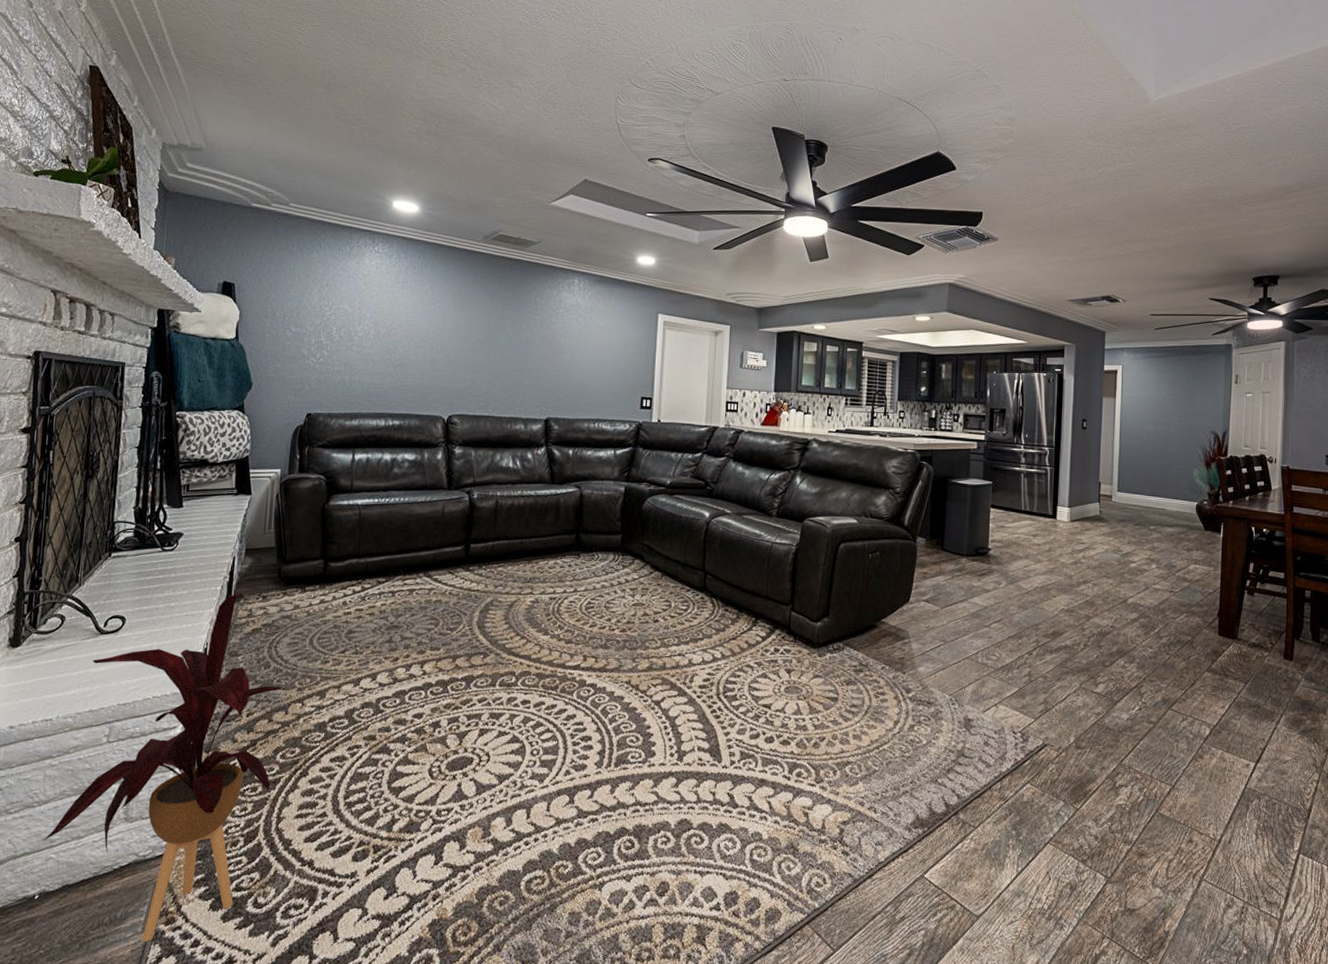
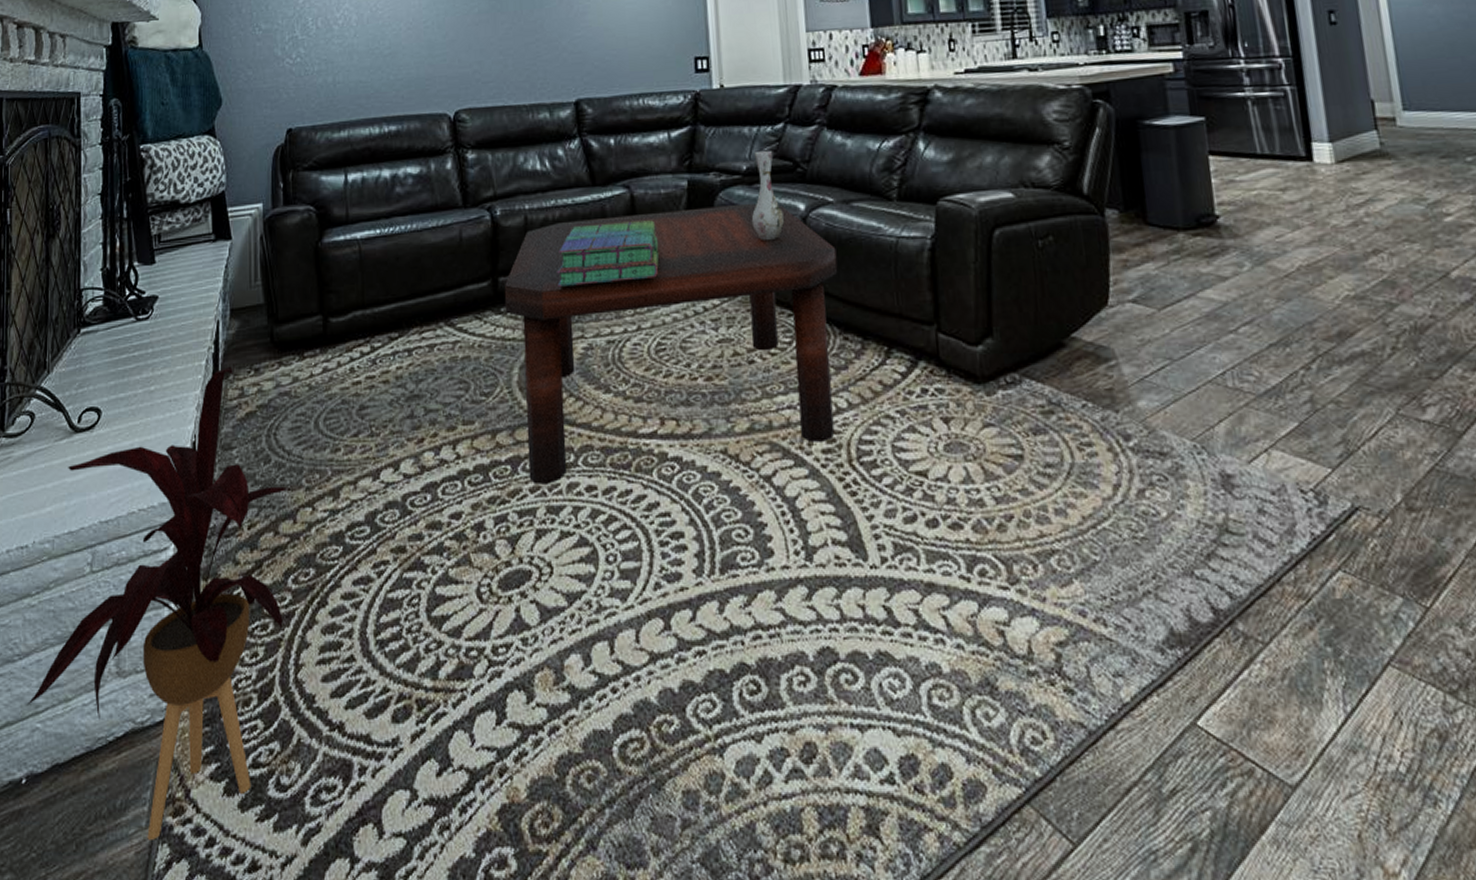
coffee table: none [473,507,728,697] -> present [504,203,838,484]
stack of books: none [516,512,598,556] -> present [557,220,660,287]
vase: none [669,471,694,536] -> present [751,150,785,240]

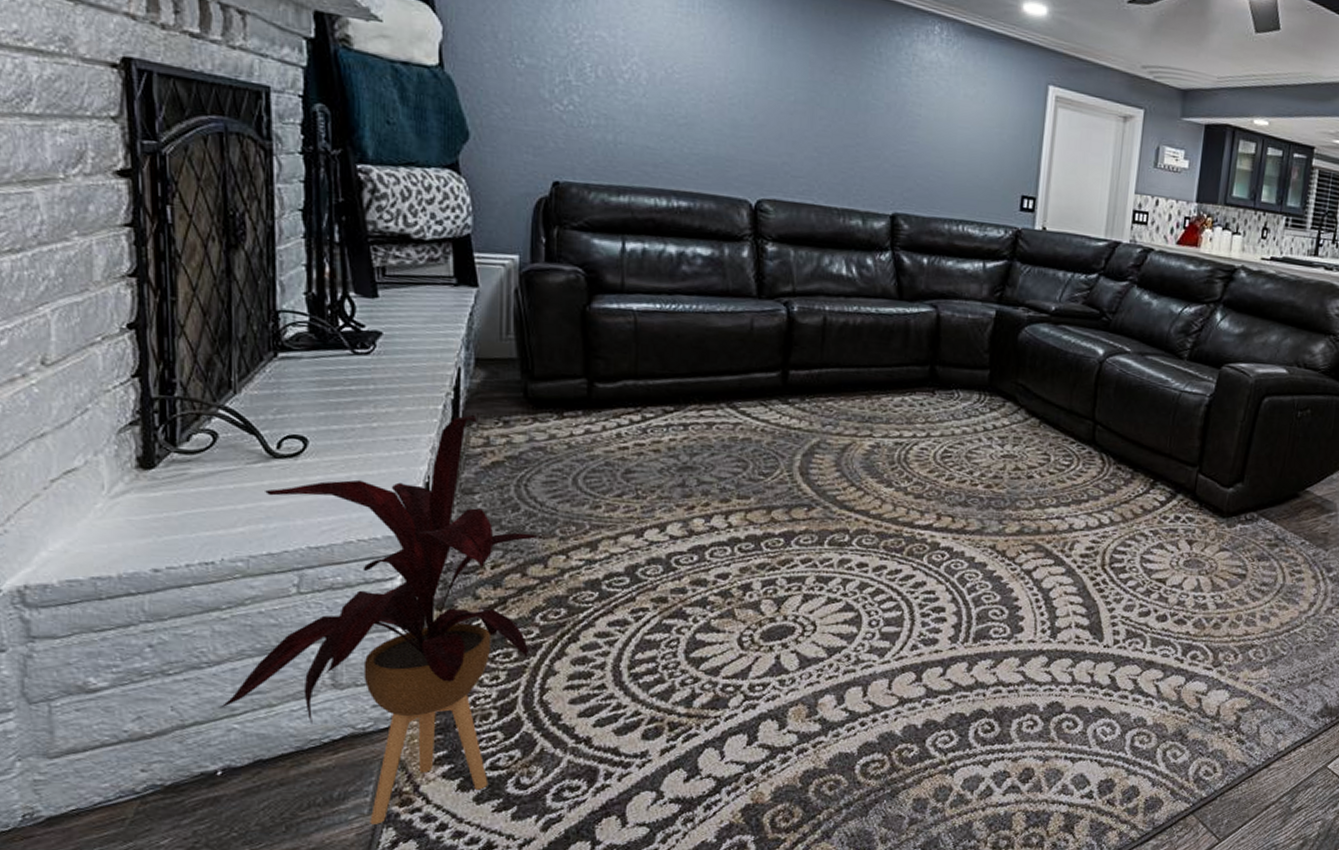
coffee table: present [504,203,838,484] -> none [793,328,1125,558]
stack of books: present [557,220,660,287] -> none [851,335,959,393]
vase: present [751,150,785,240] -> none [1051,295,1084,376]

